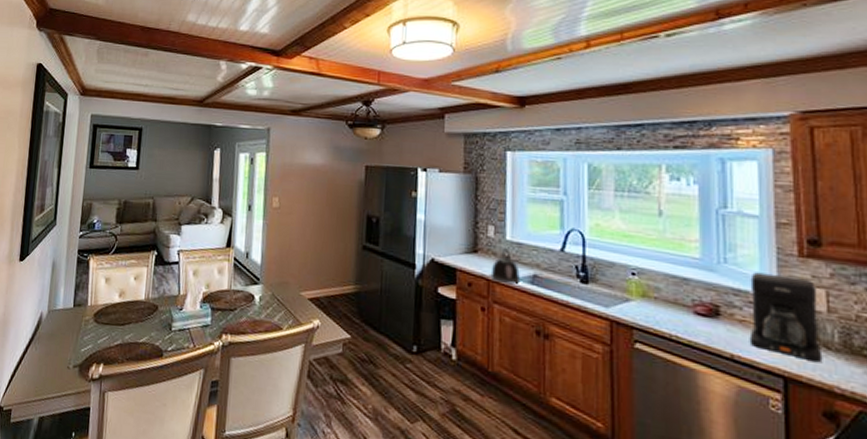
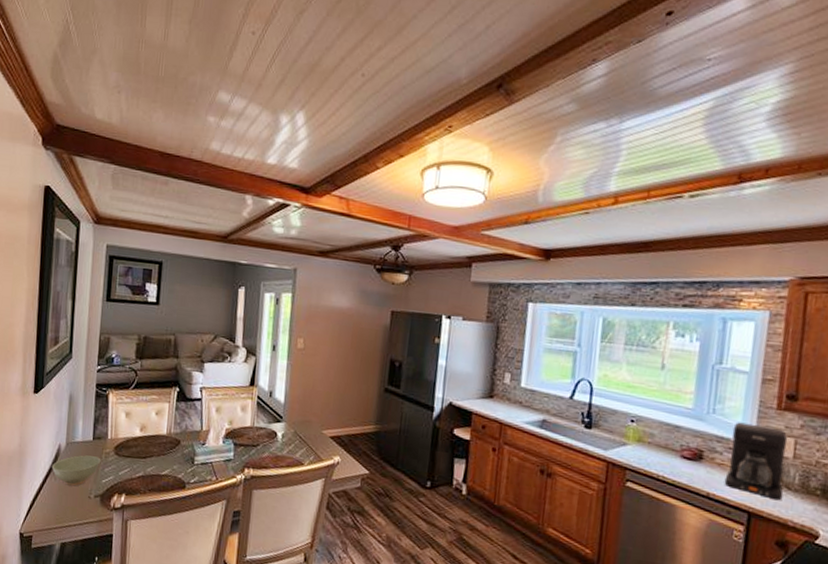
bowl: none [33,323,81,356] -> present [51,455,101,486]
kettle: present [490,248,521,285] -> none [503,394,531,429]

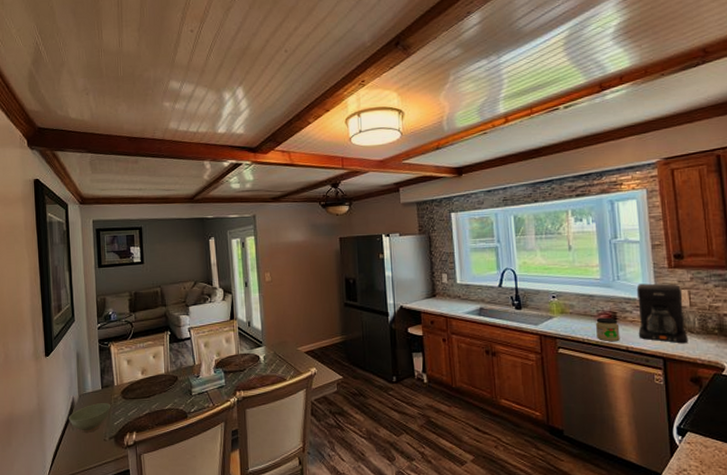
jar: none [674,453,704,484] -> present [595,317,620,341]

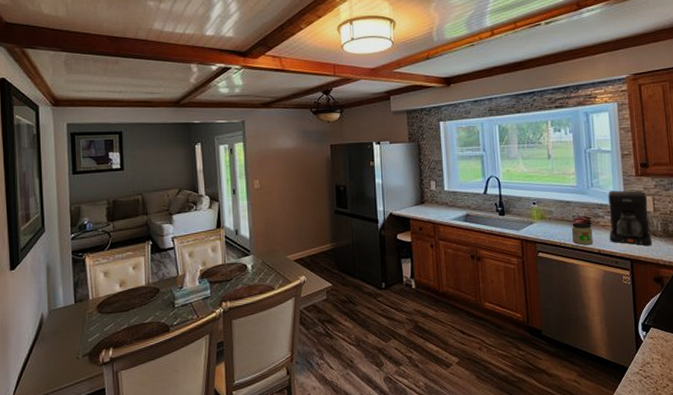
bowl: present [68,403,111,433] -> none [36,318,85,351]

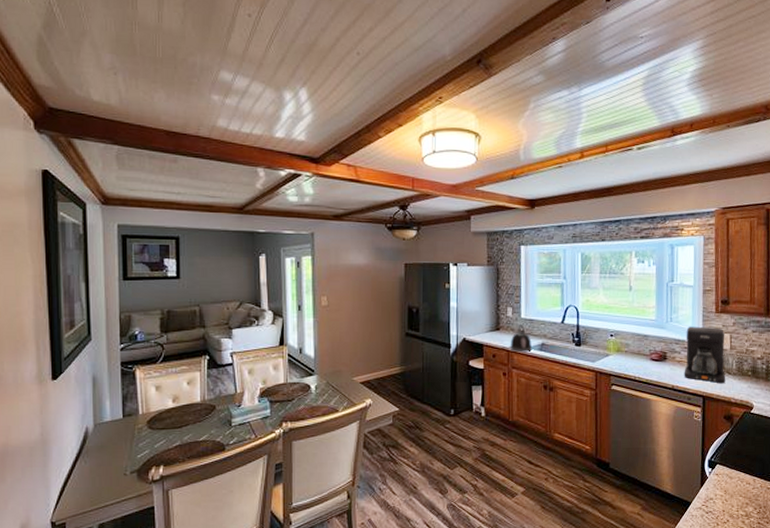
kettle: none [435,197,458,225] -> present [510,324,533,353]
jar: present [571,222,593,245] -> none [646,357,668,379]

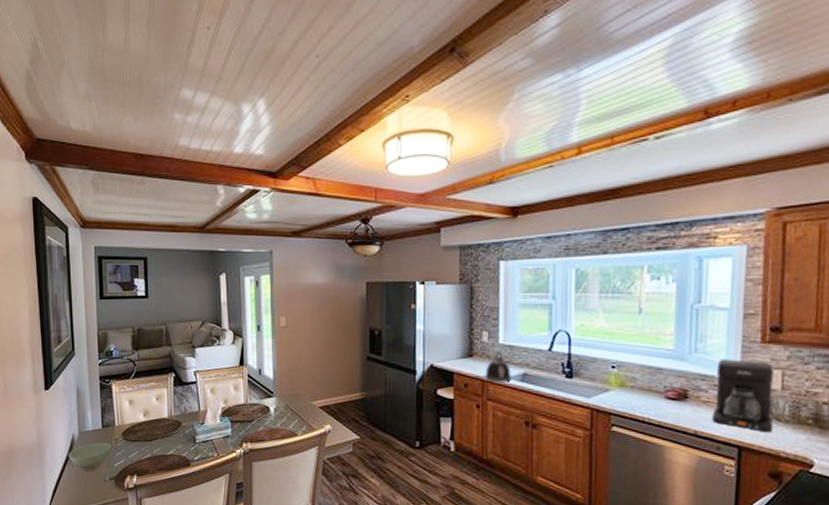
bowl: none [79,434,134,466] -> present [68,442,112,472]

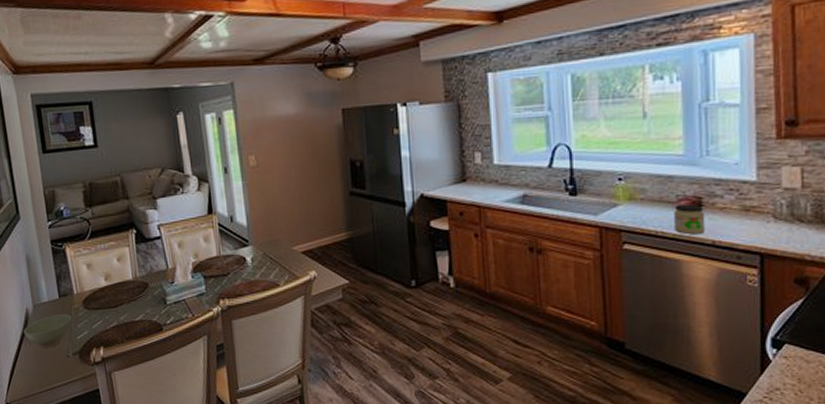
kettle: present [484,351,512,383] -> none [481,173,511,208]
jar: none [660,395,690,423] -> present [673,204,705,234]
coffee maker: present [711,359,775,432] -> none [729,159,796,235]

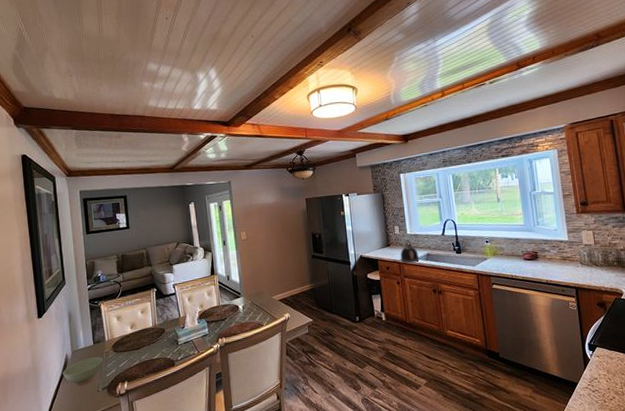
kettle: none [481,173,511,208] -> present [400,239,420,264]
jar: present [673,204,705,234] -> none [521,256,541,277]

